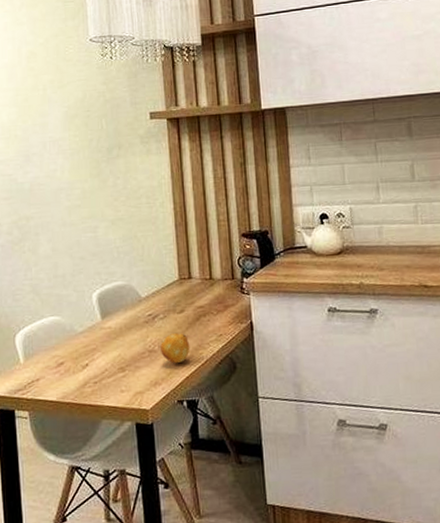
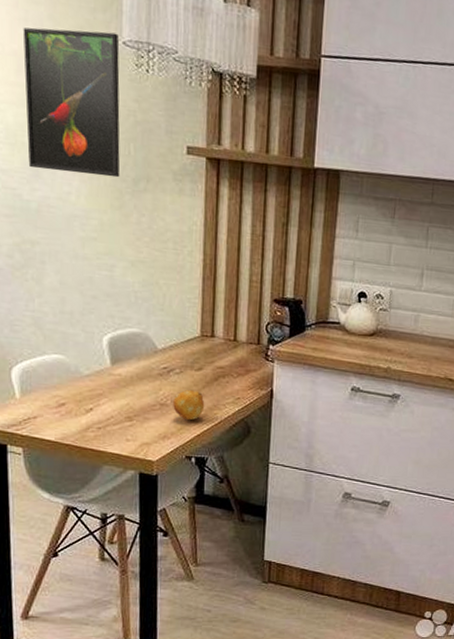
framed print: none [11,34,96,155] -> present [22,27,121,178]

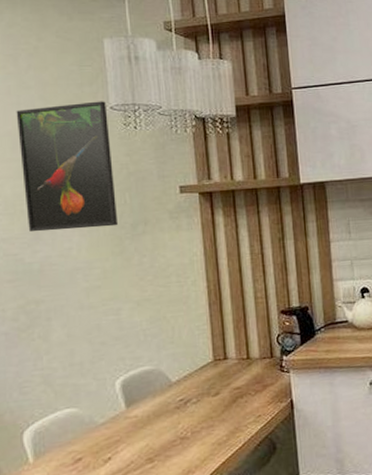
fruit: present [173,390,205,421] -> none [193,417,227,450]

